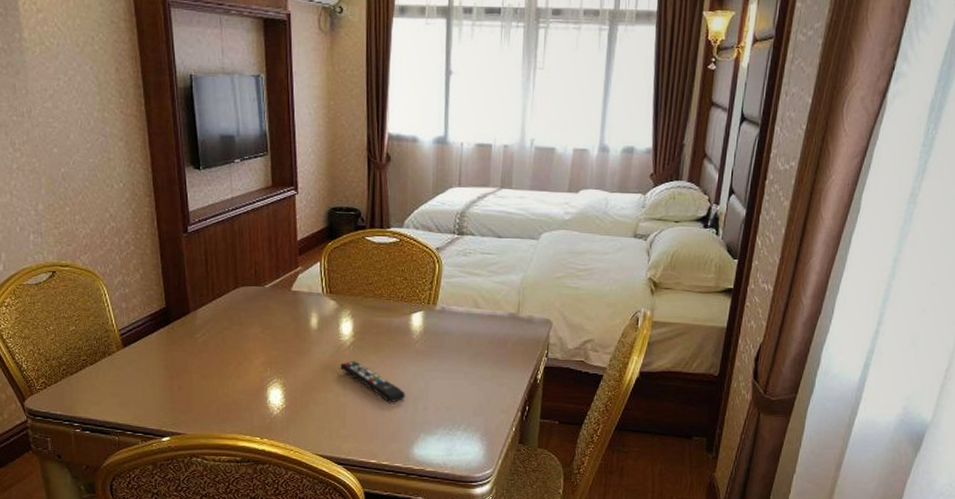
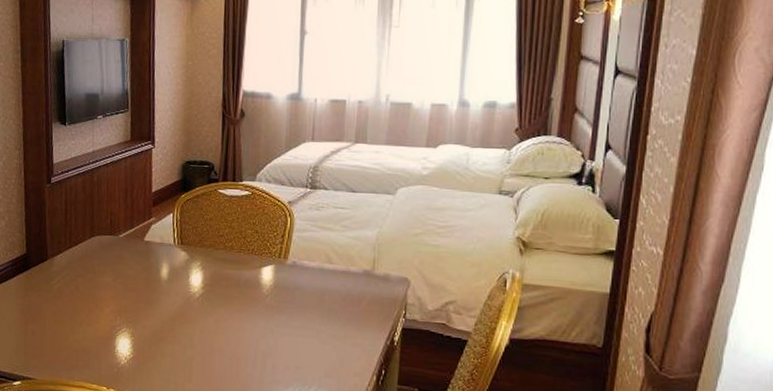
remote control: present [340,360,405,403] -> none [188,312,254,359]

